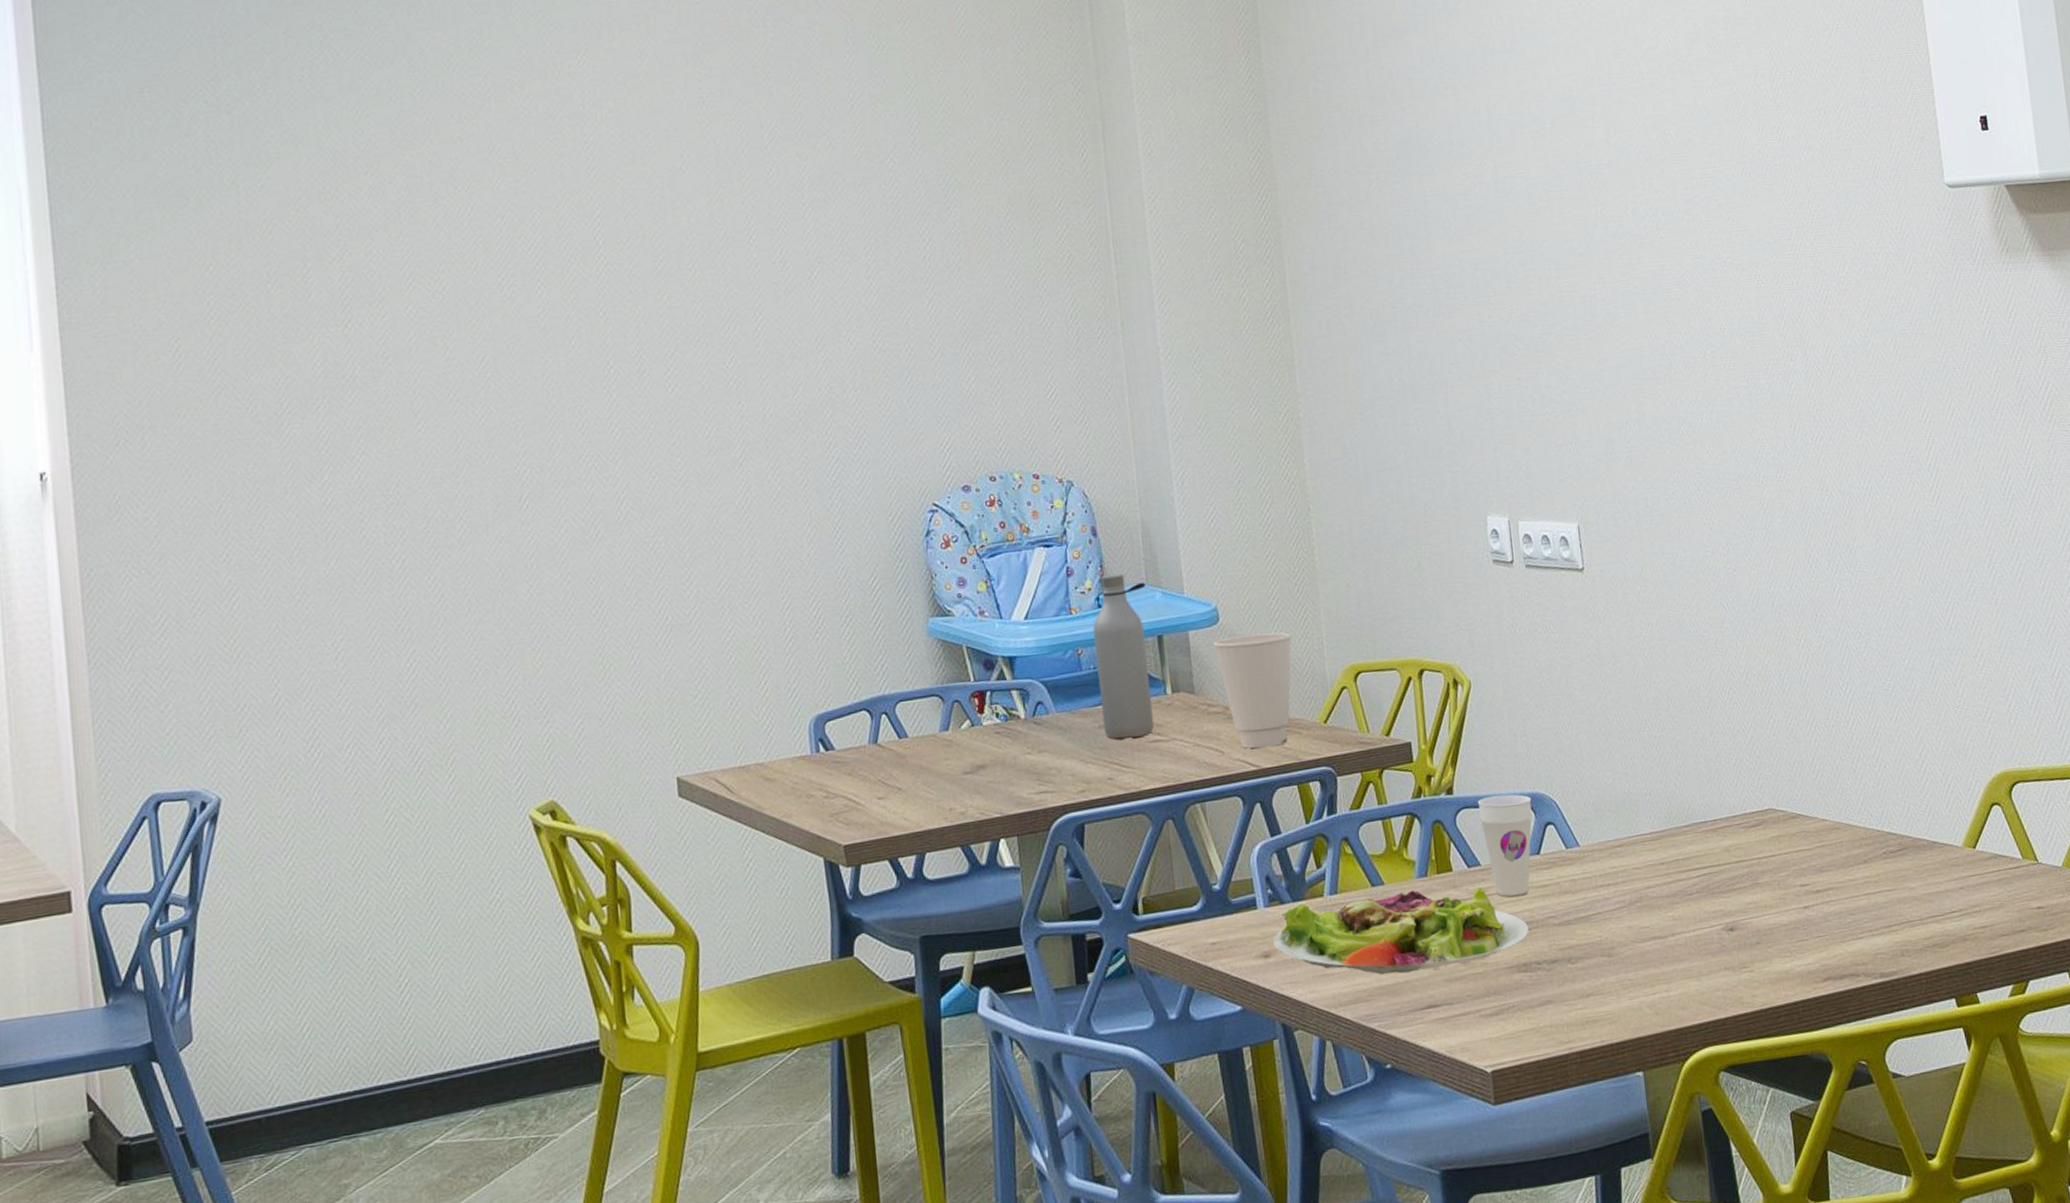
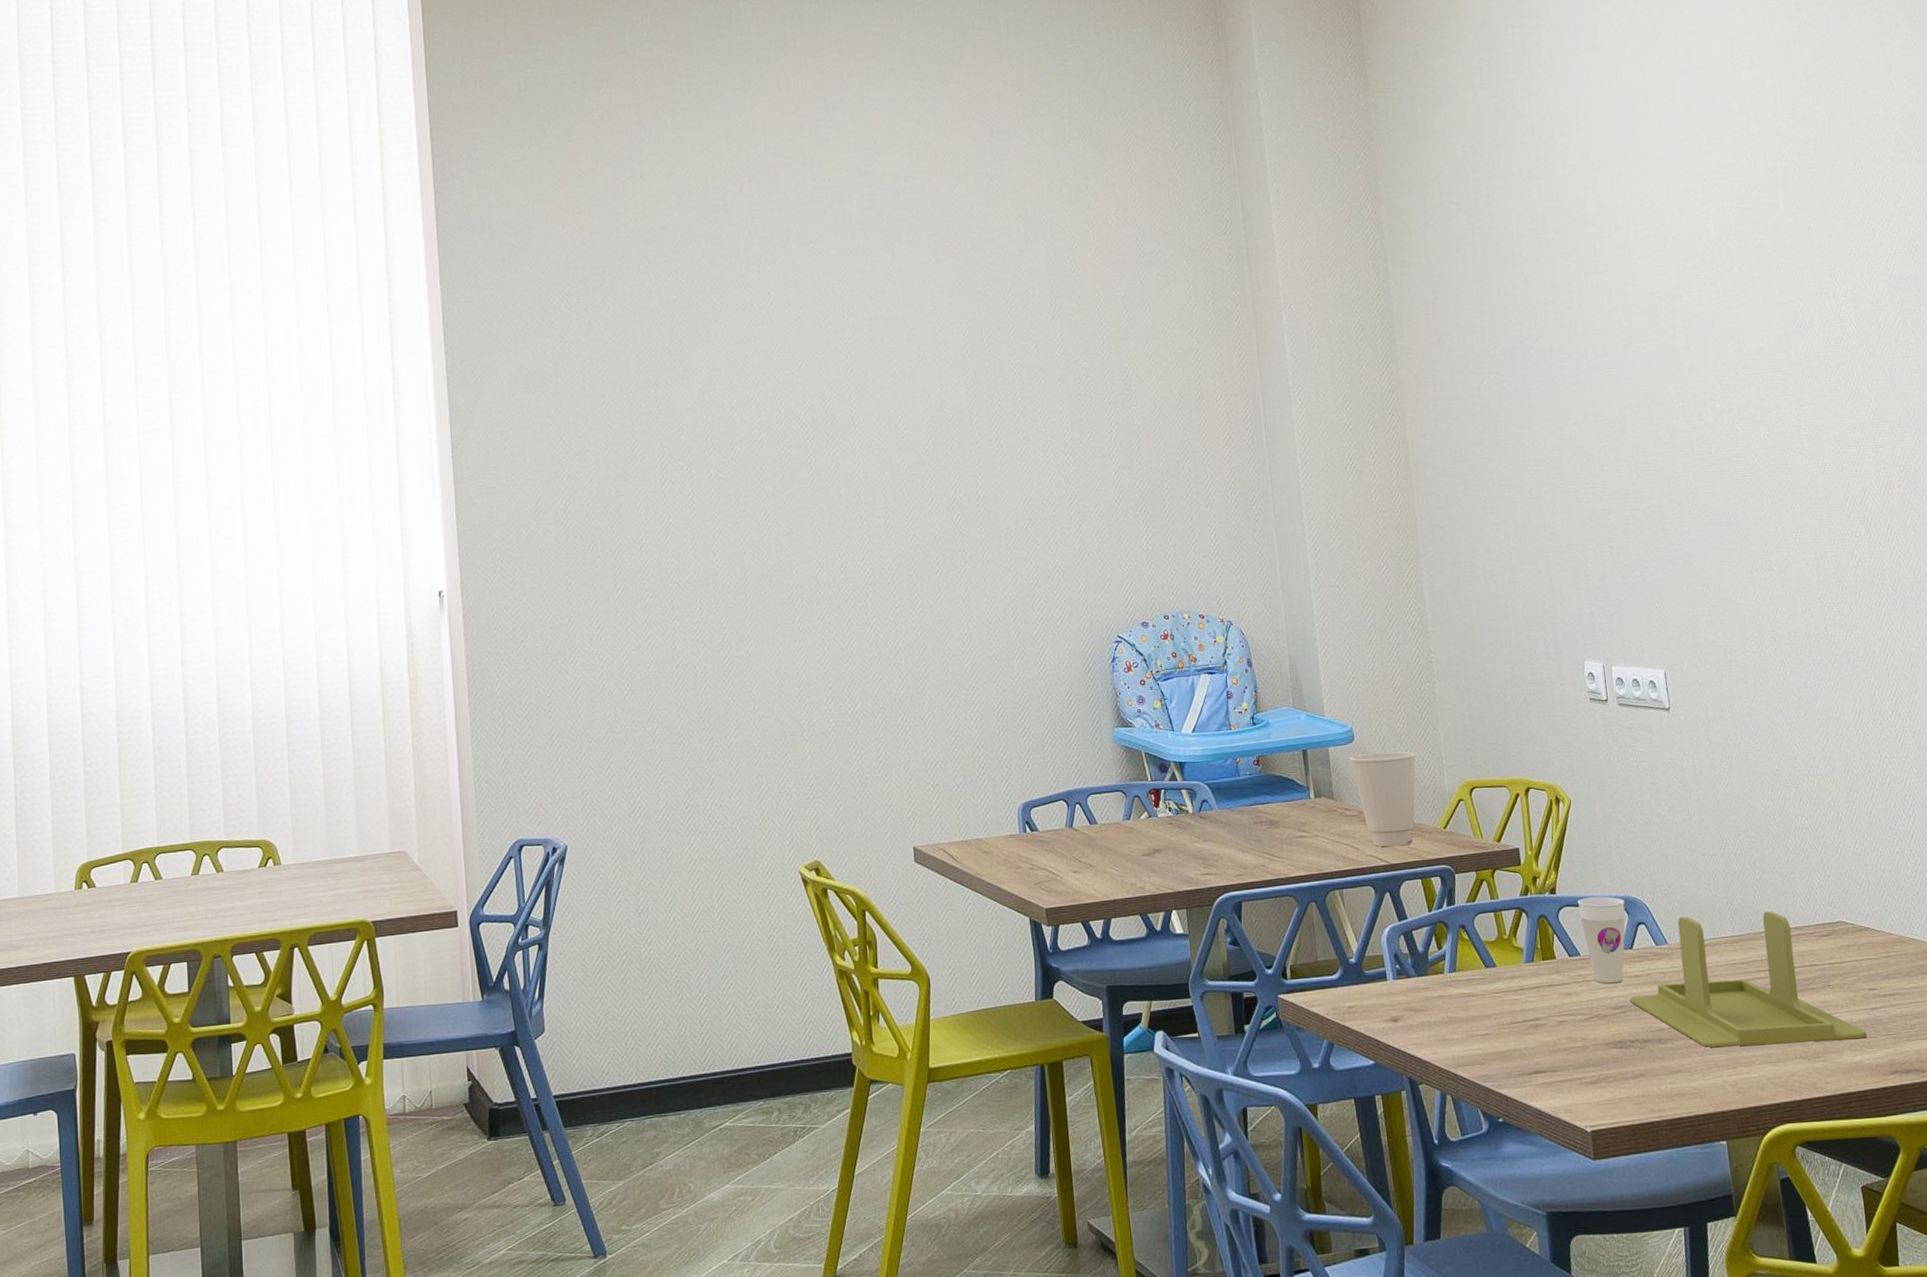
water bottle: present [1093,574,1155,741] -> none [1248,698,1300,835]
salad plate: present [1273,887,1529,975] -> none [1400,972,1623,1043]
napkin holder: none [1536,801,1798,965] -> present [1629,911,1867,1048]

